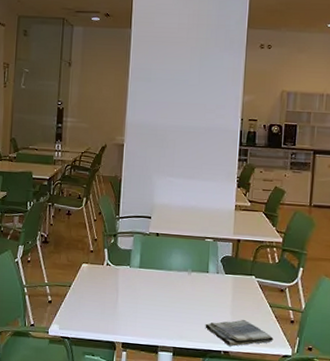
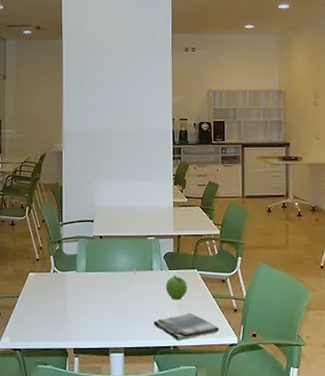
fruit: none [220,279,243,306] -> present [165,275,187,301]

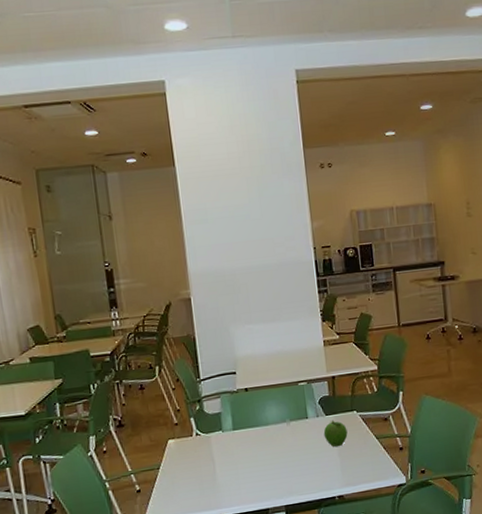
dish towel: present [153,312,219,340] -> none [314,458,386,490]

